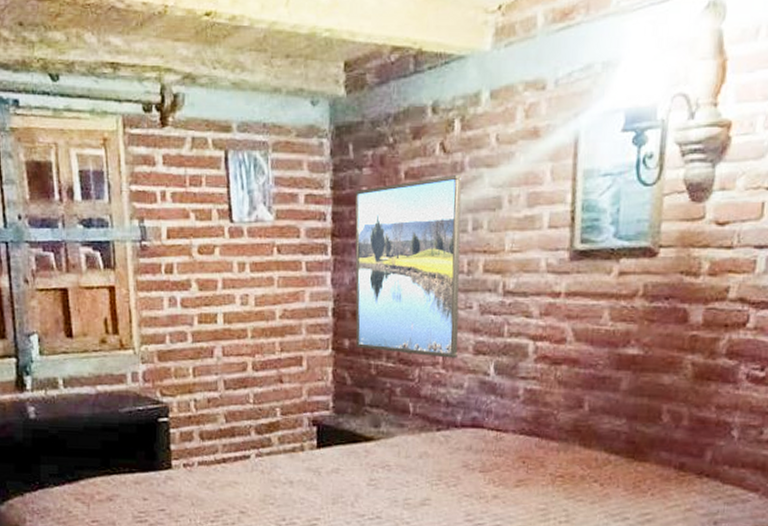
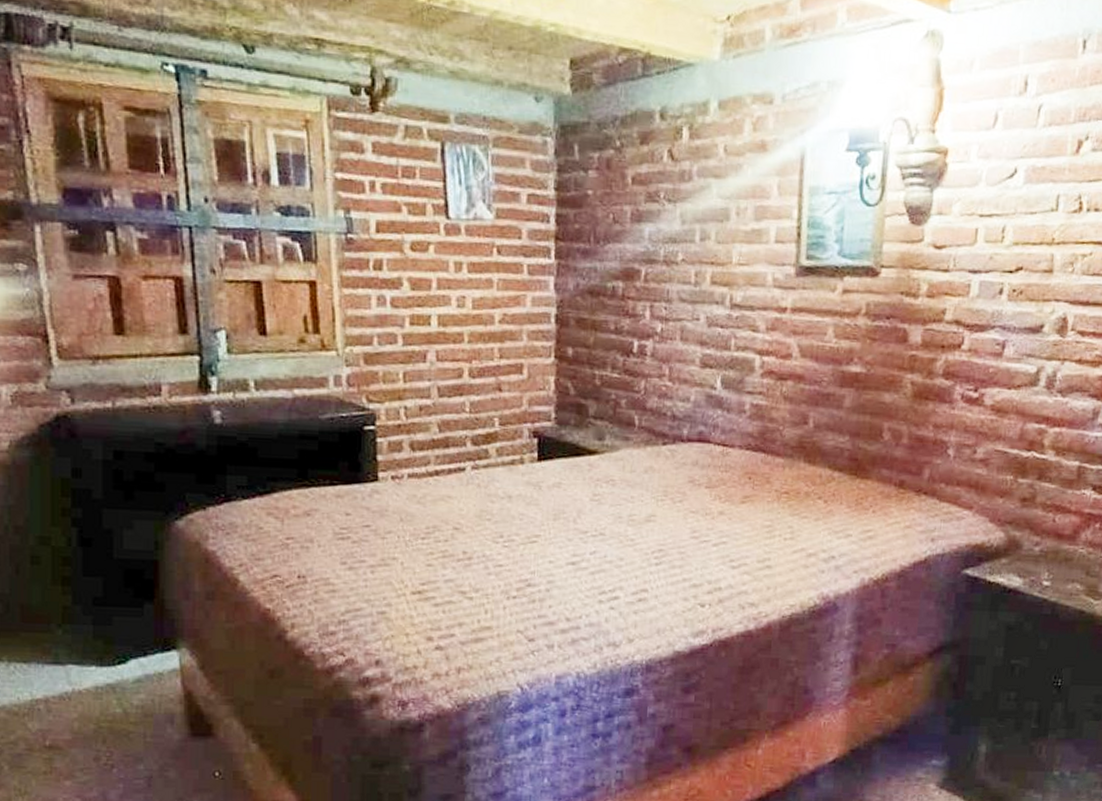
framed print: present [355,174,462,358] -> none [579,182,690,371]

